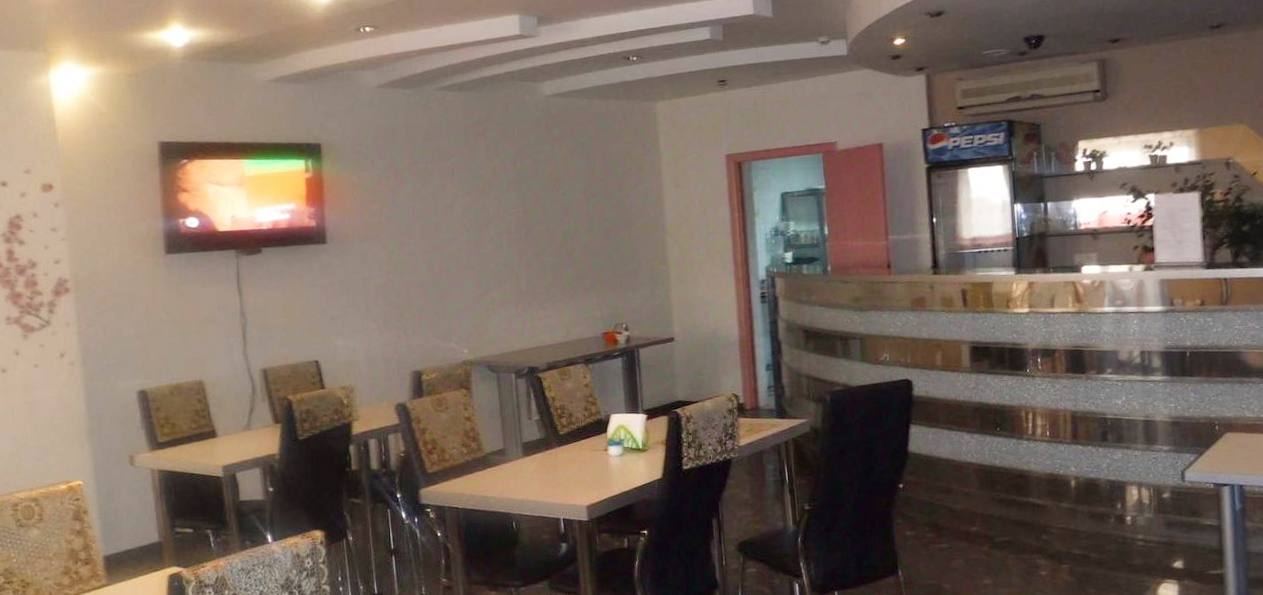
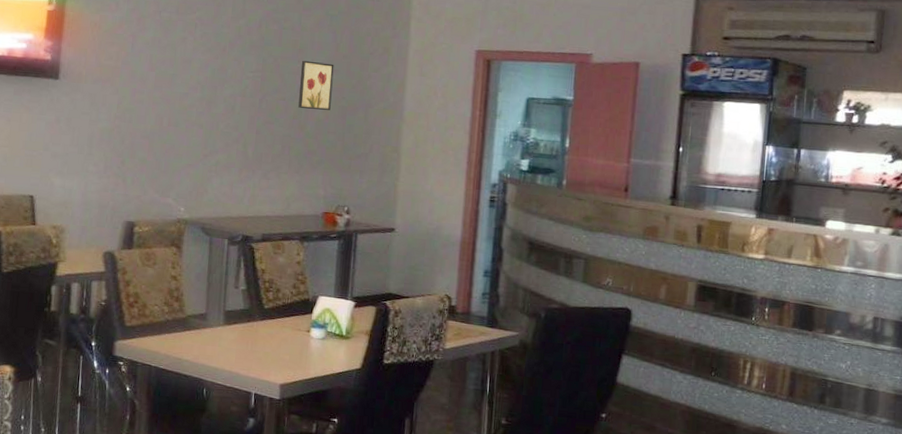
wall art: none [560,188,595,236] -> present [298,60,334,110]

